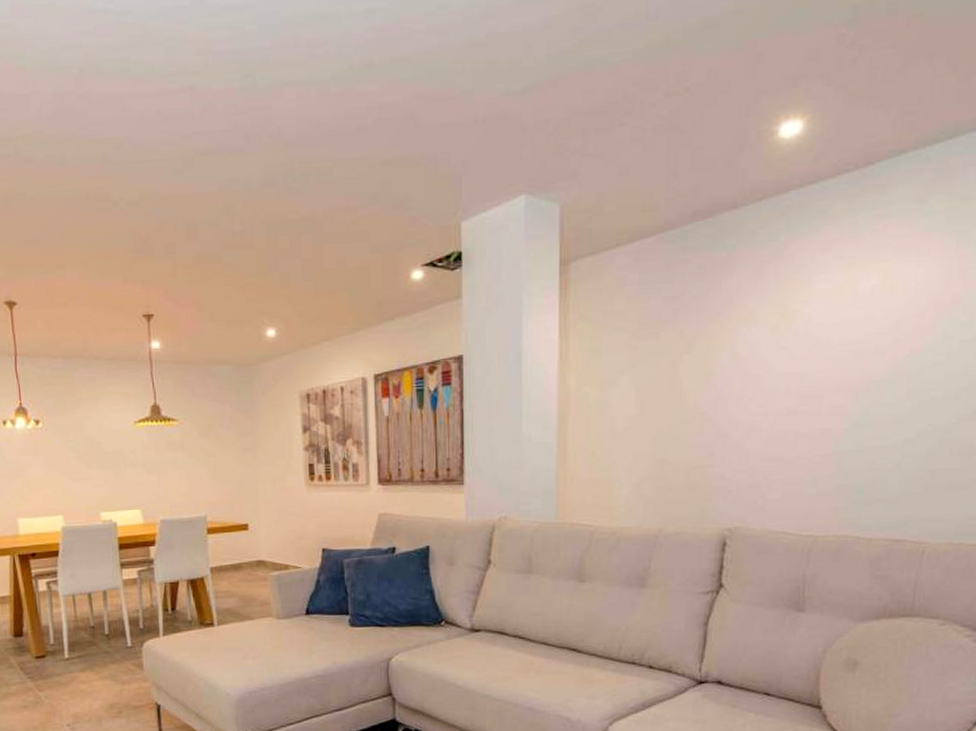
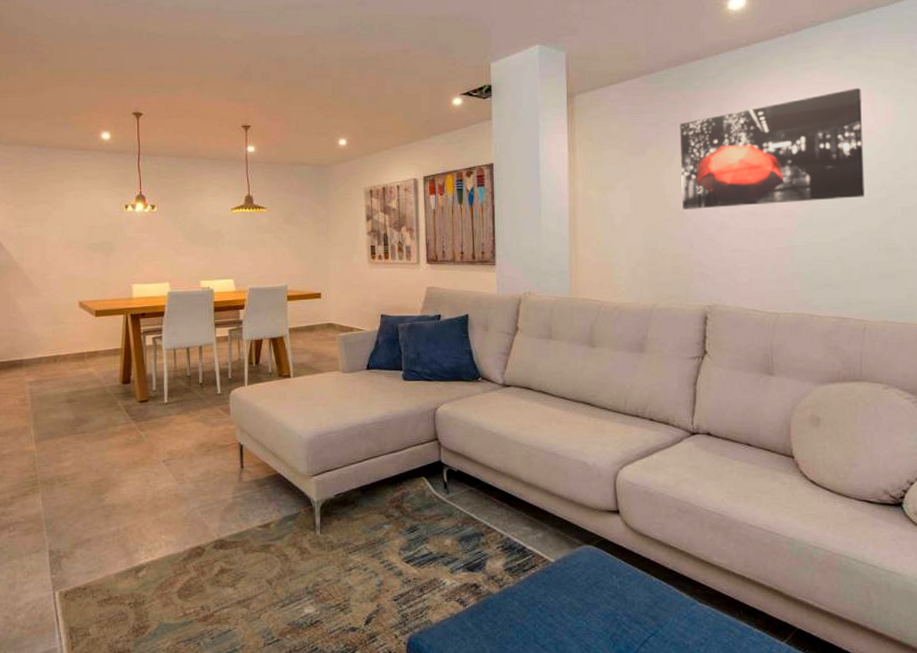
wall art: none [702,240,948,410] -> present [679,87,865,211]

